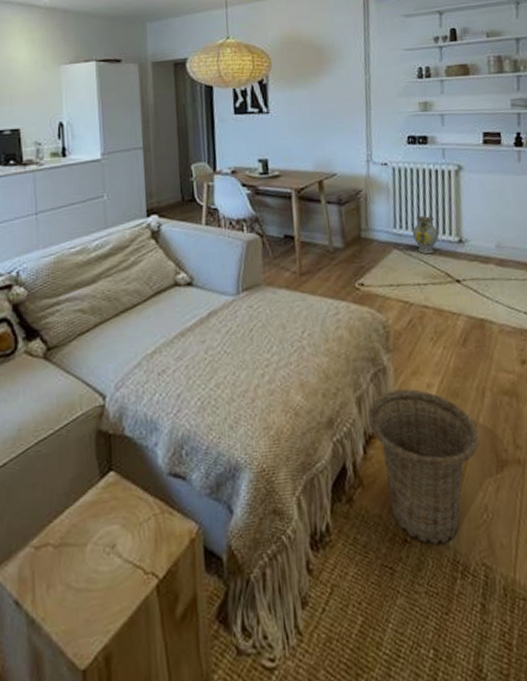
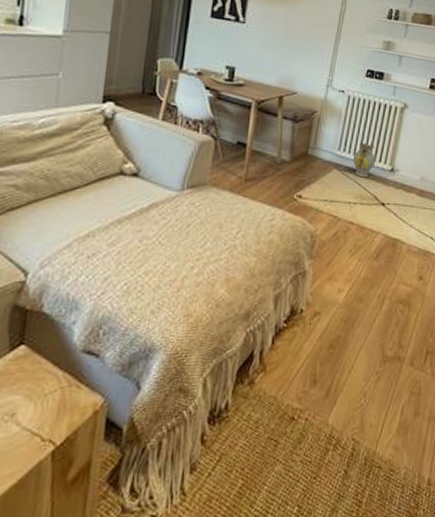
basket: present [367,389,480,544] -> none [281,291,372,422]

